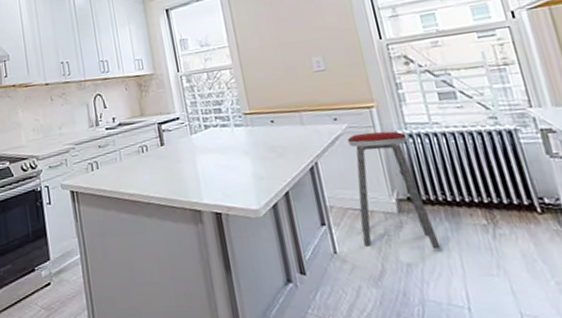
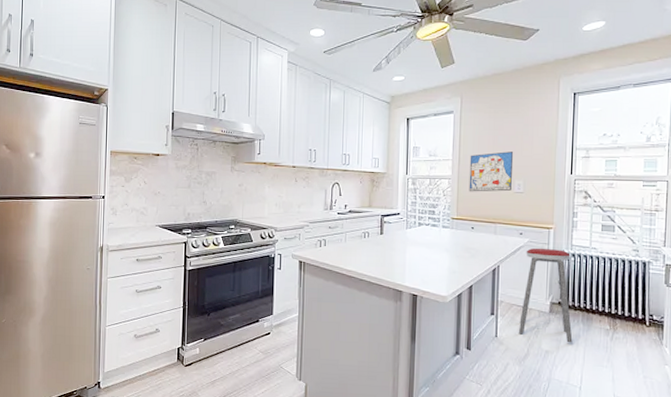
wall art: none [249,25,310,80] -> present [469,151,514,192]

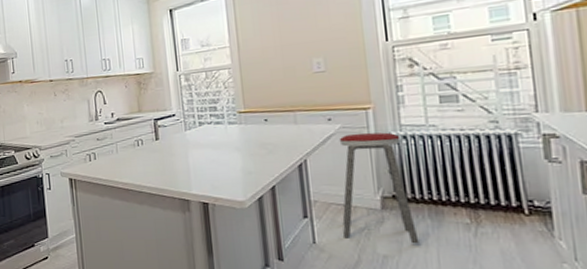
wall art: present [469,151,514,192] -> none [251,26,309,80]

